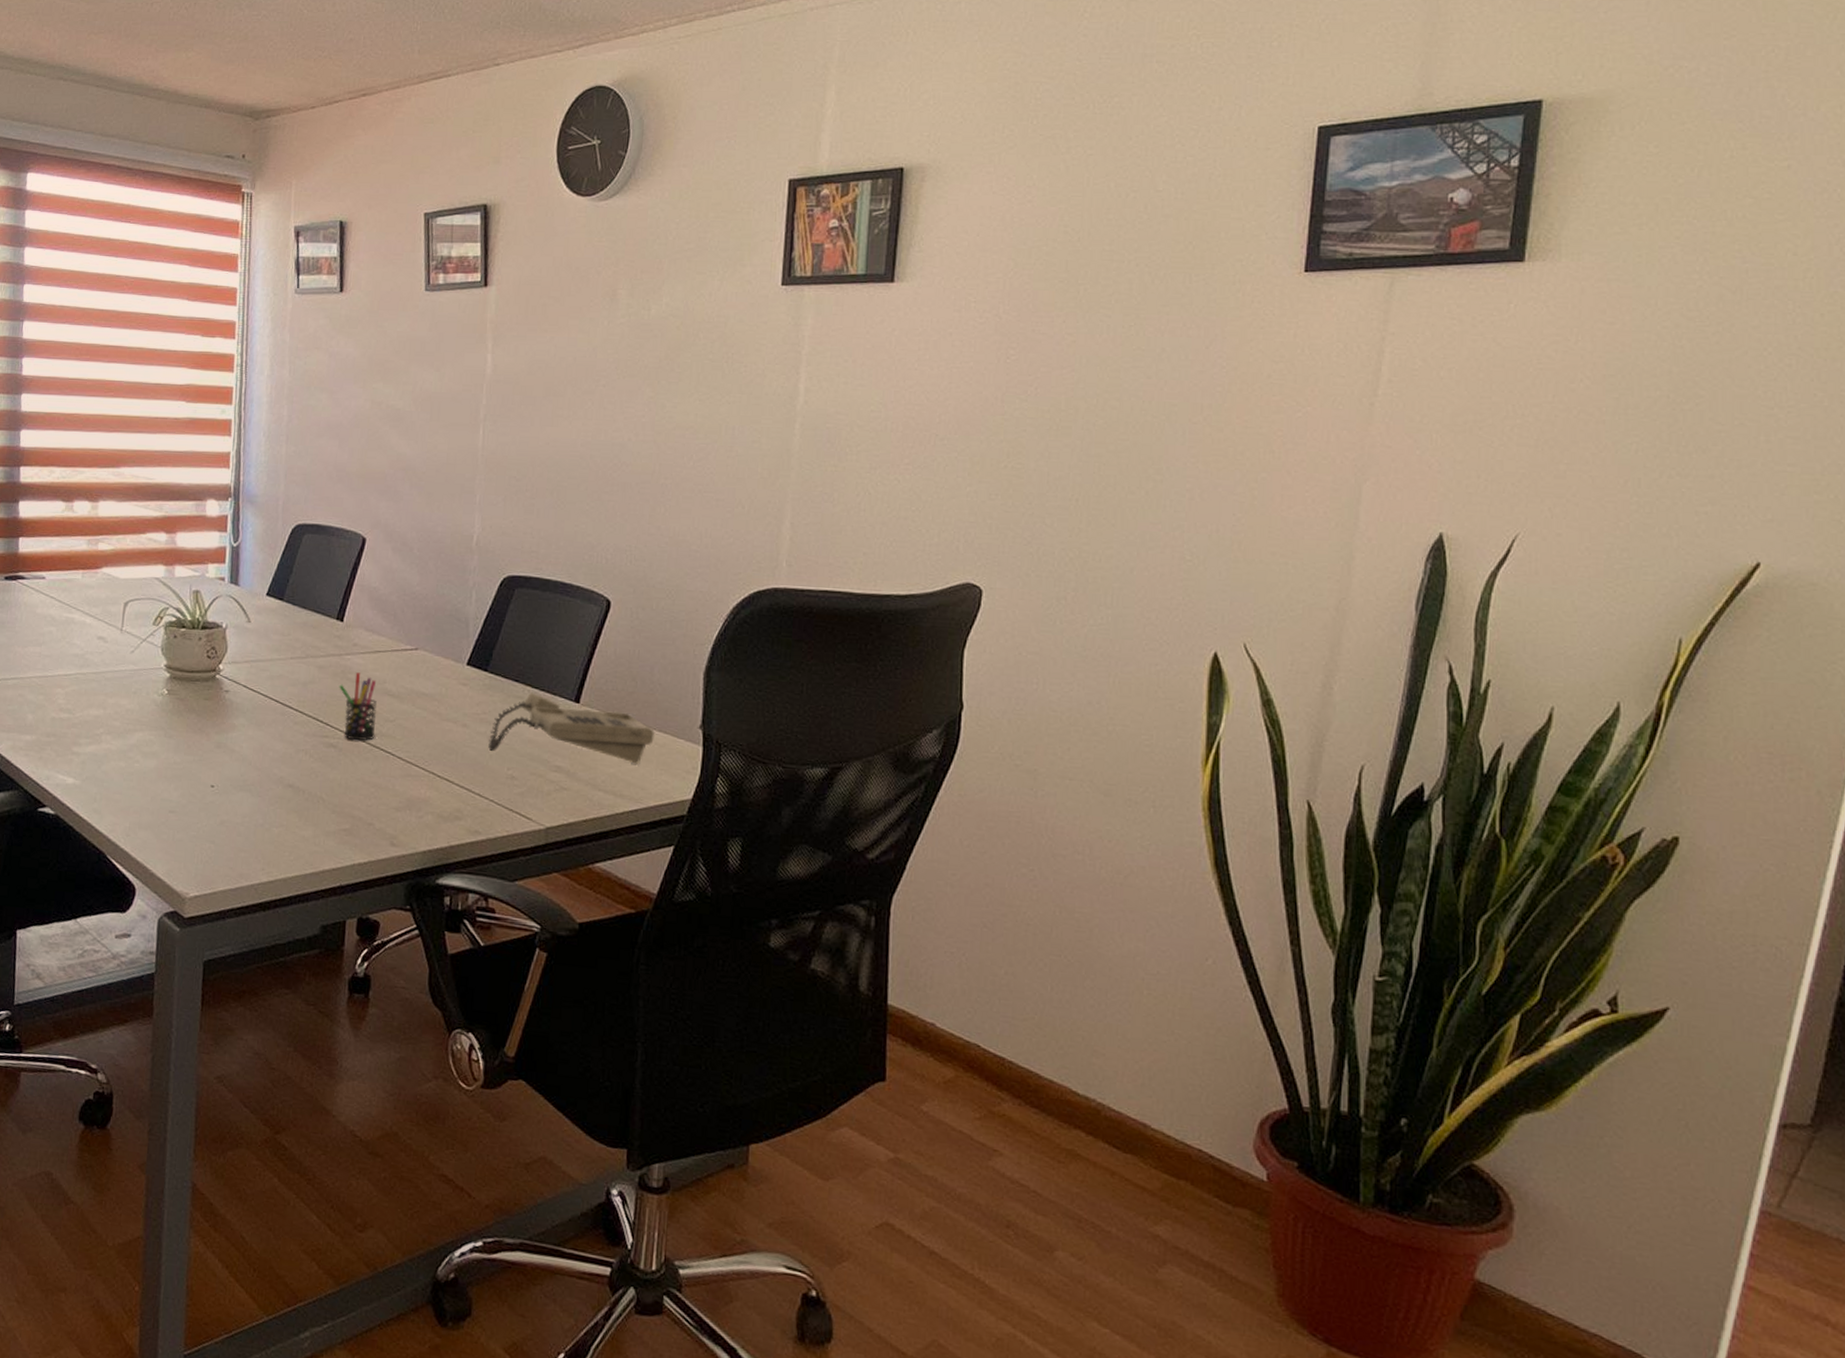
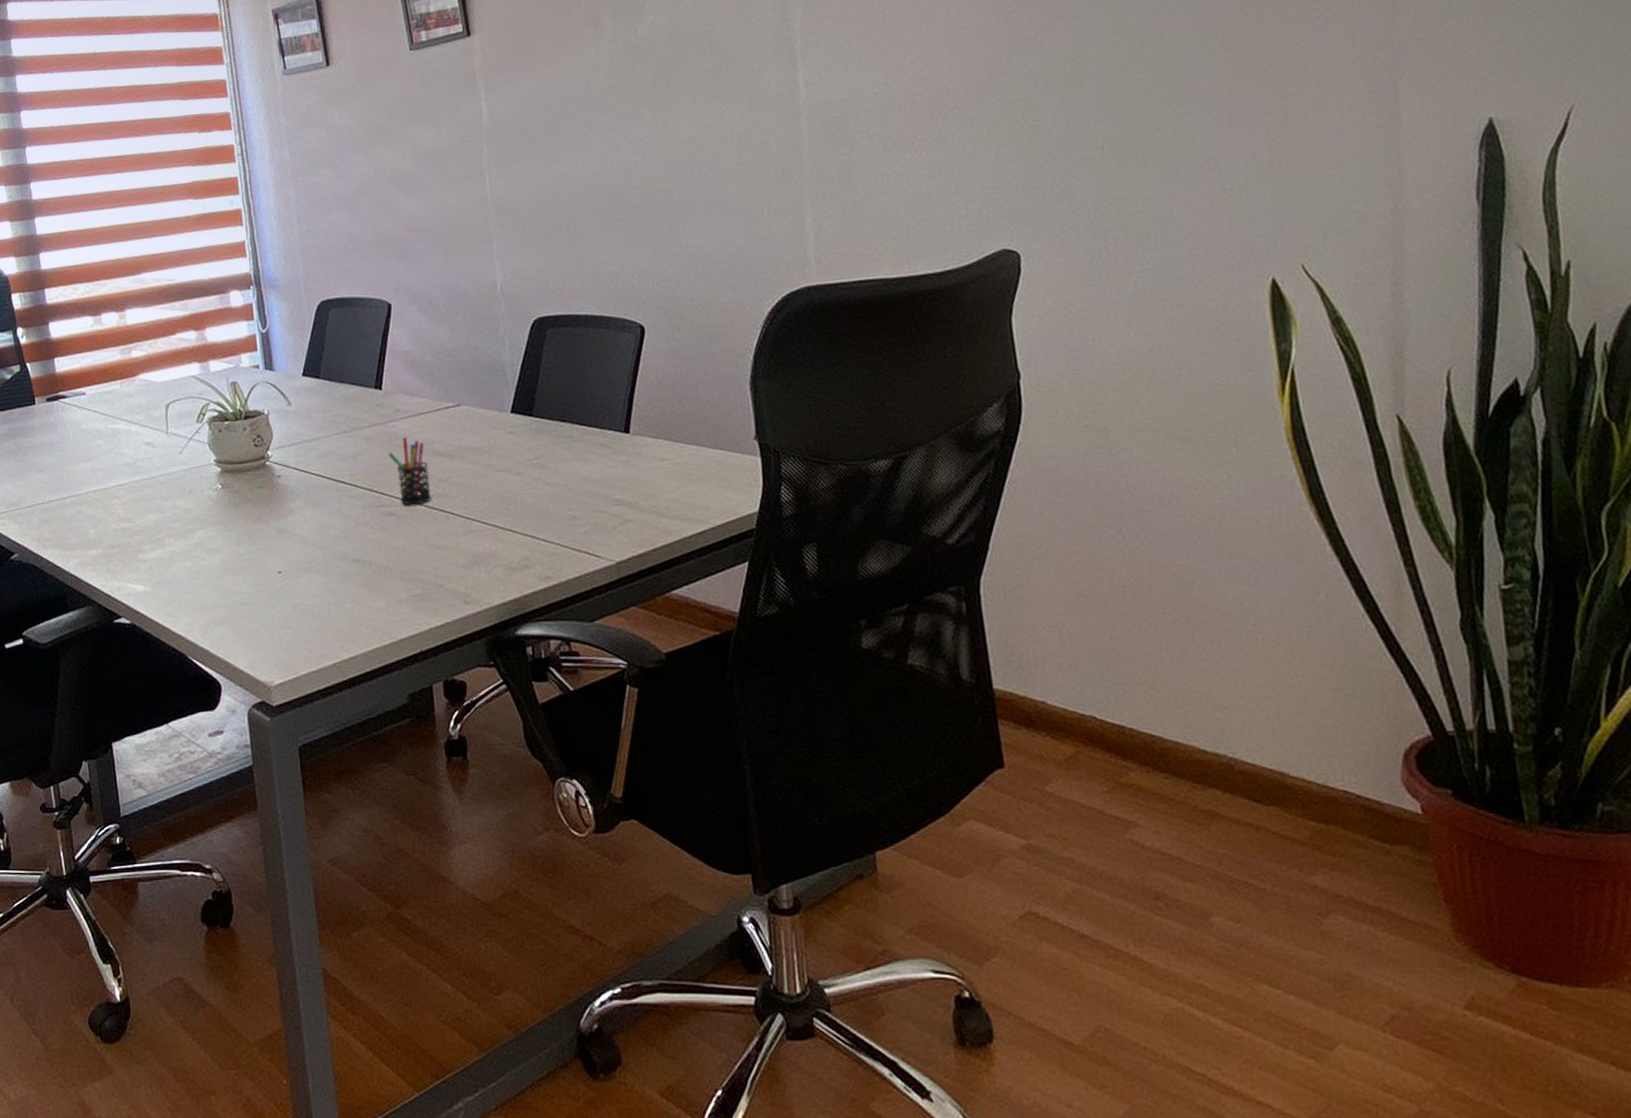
telephone: present [488,692,655,764] -> none [545,429,711,496]

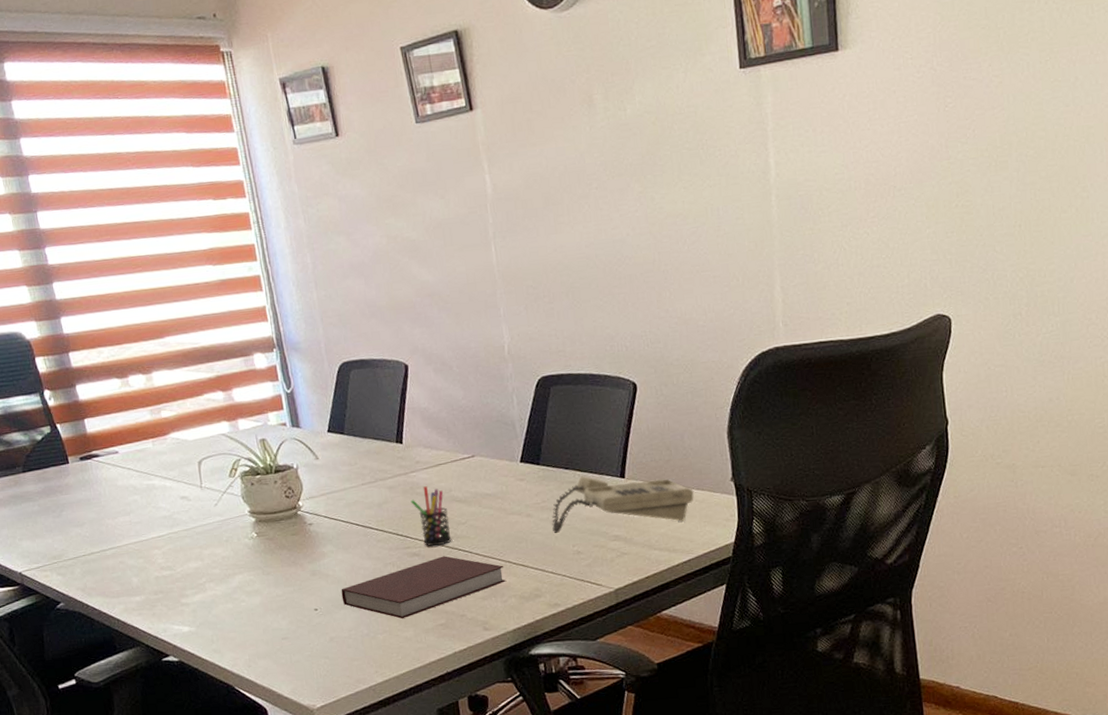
notebook: none [308,516,491,586] -> present [341,556,506,619]
telephone: none [545,429,711,496] -> present [552,476,694,534]

